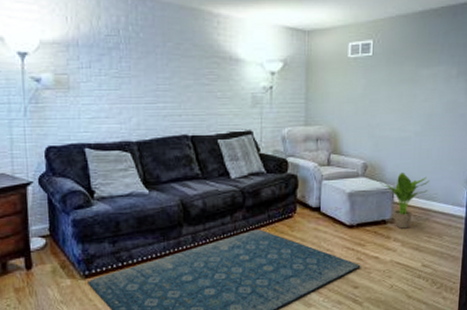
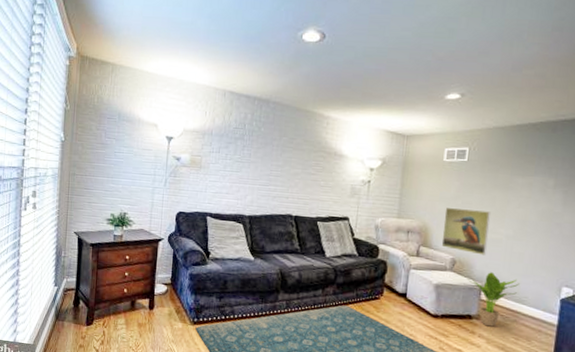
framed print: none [352,108,398,156] -> present [441,207,490,256]

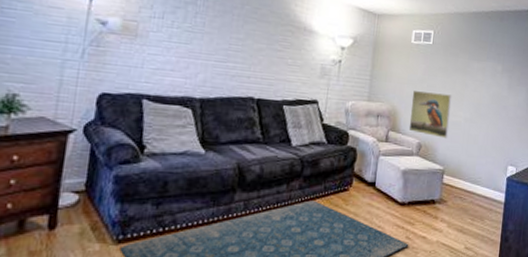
potted plant: present [467,272,519,327] -> none [431,155,475,210]

